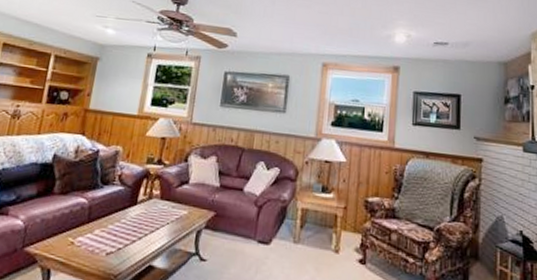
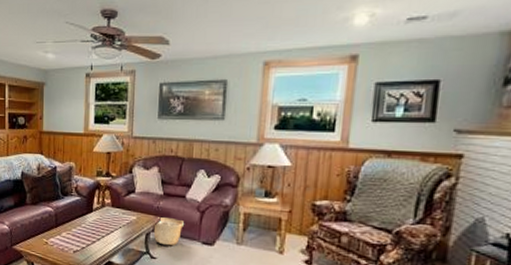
basket: none [205,212,240,245] -> present [153,217,184,245]

